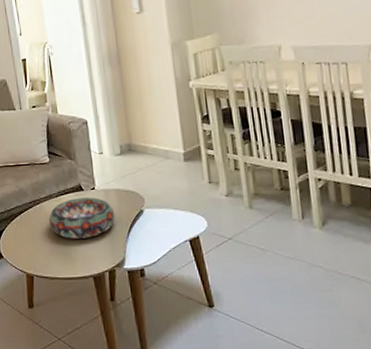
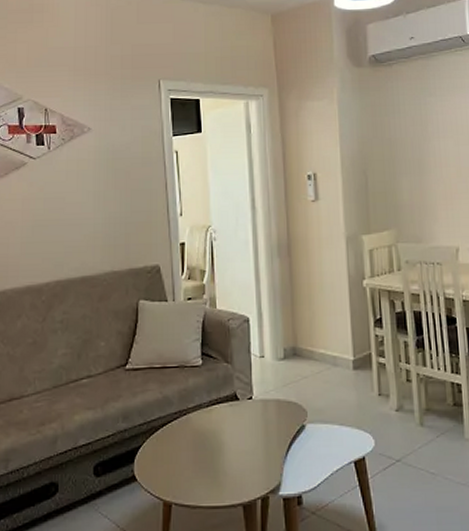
decorative bowl: present [48,197,115,239] -> none [195,409,273,458]

